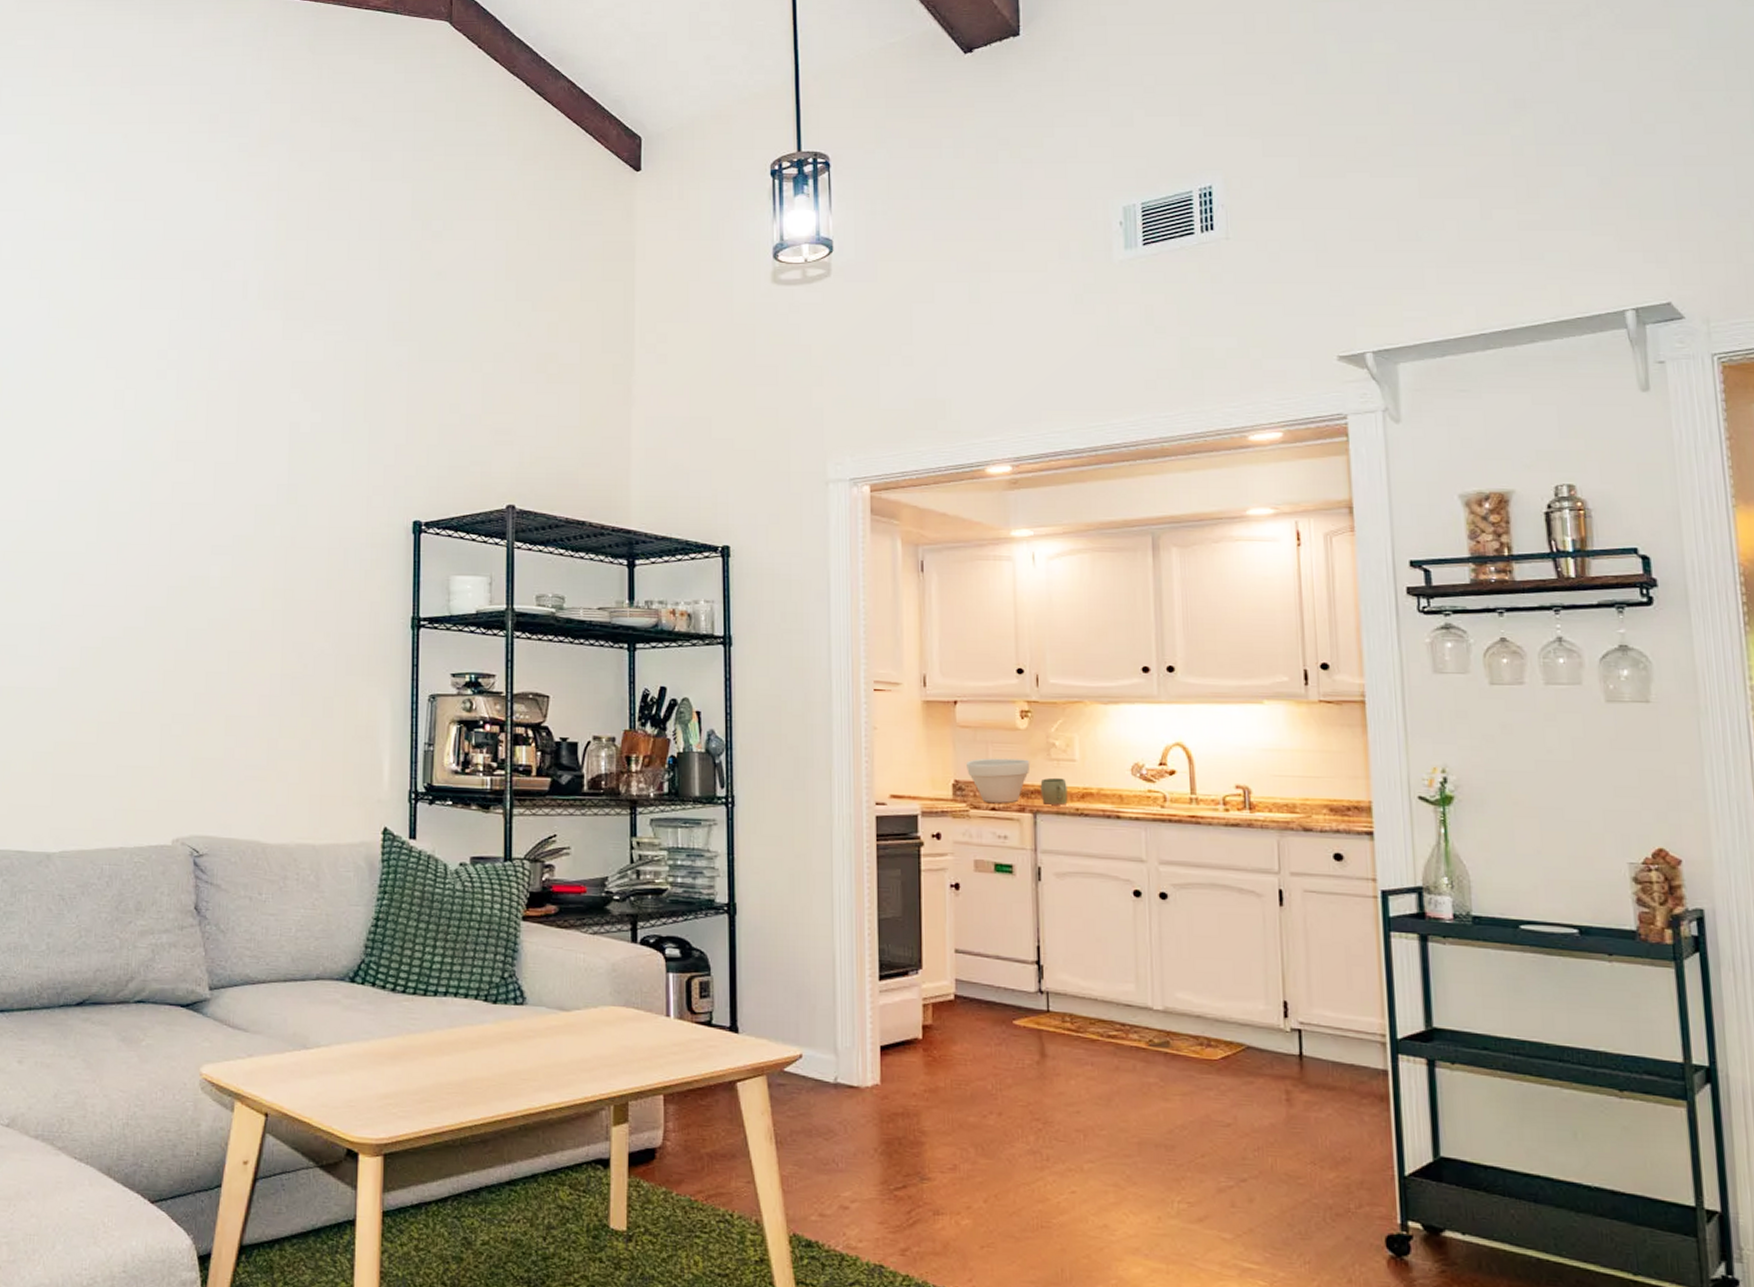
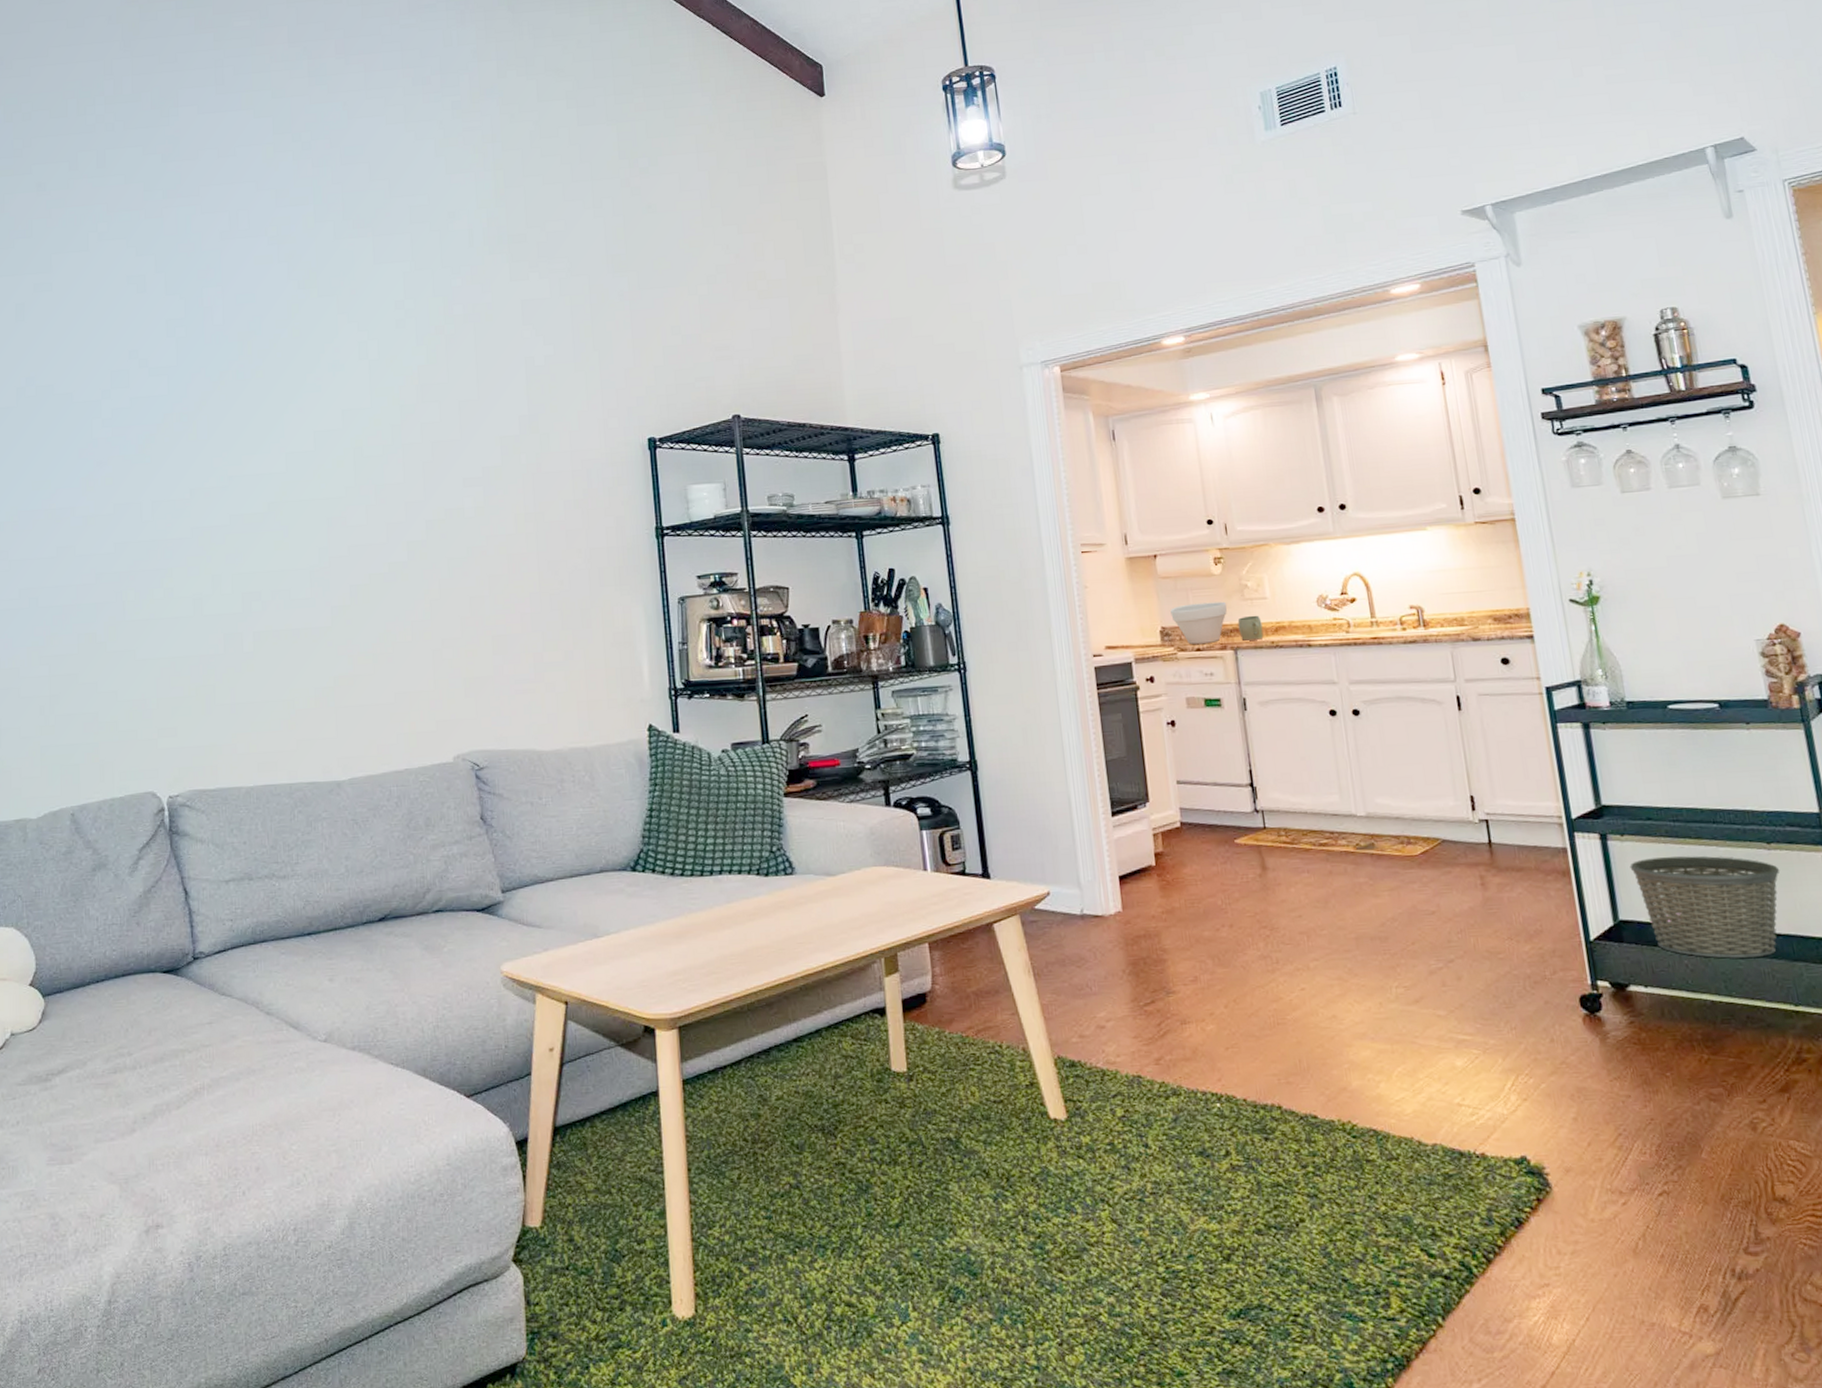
basket: none [1458,1092,1632,1217] -> present [1630,856,1780,959]

